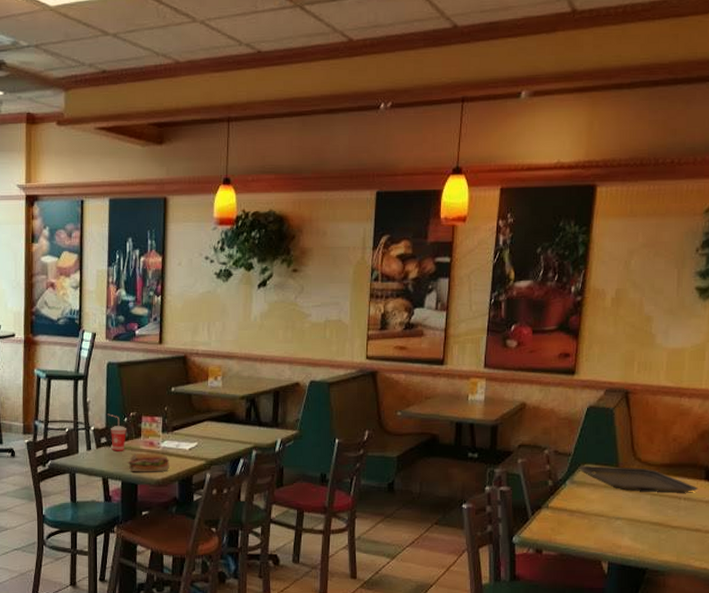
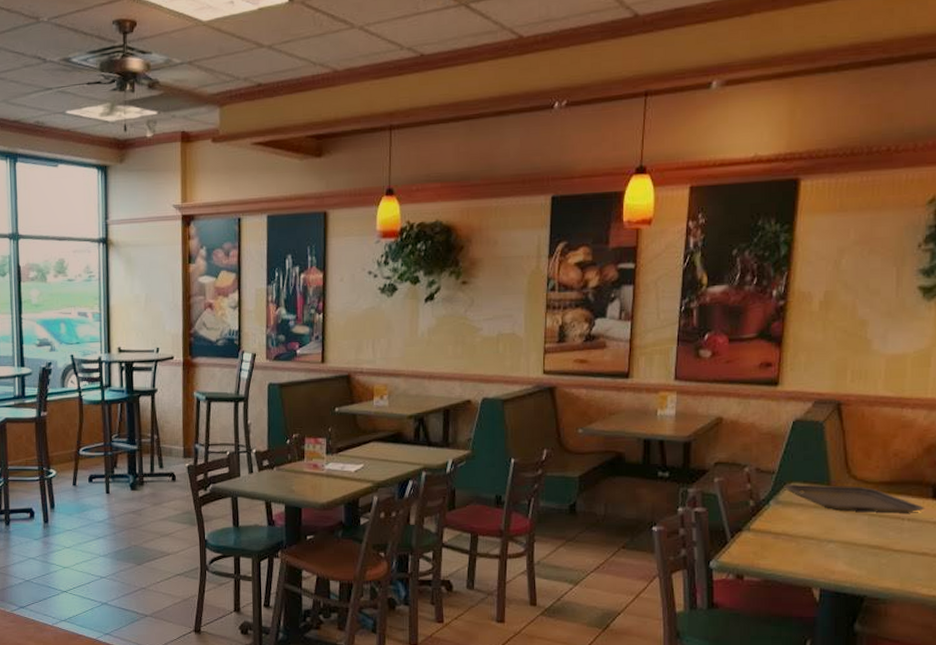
beverage cup: present [107,413,127,451] -> none [269,436,290,474]
sandwich: present [127,453,169,472] -> none [290,476,335,496]

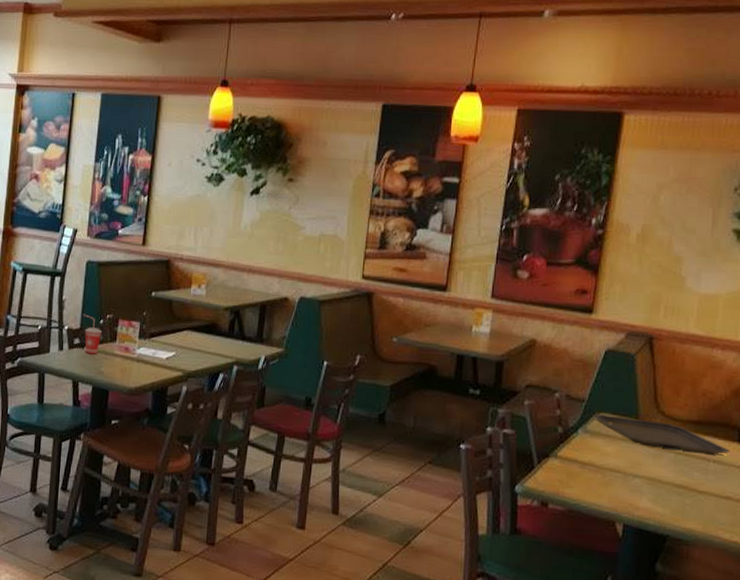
beverage cup: none [269,436,290,474] -> present [82,314,103,355]

